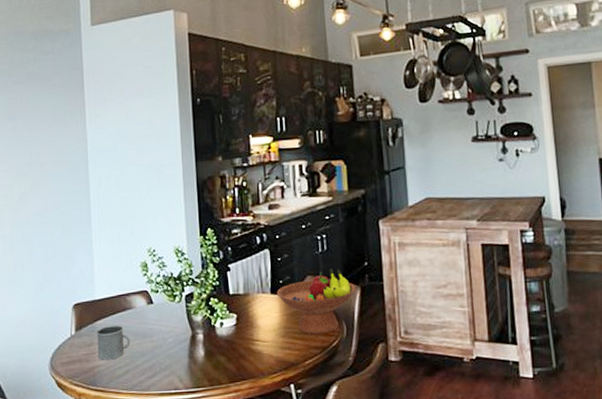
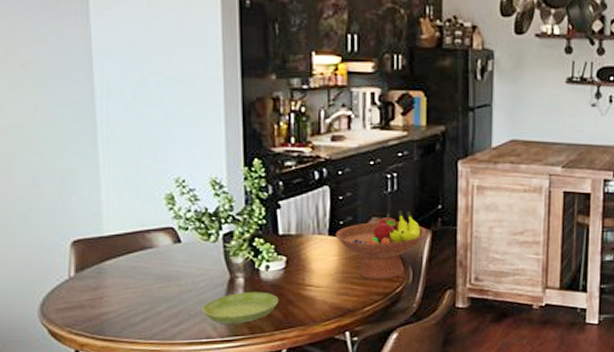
mug: present [97,326,131,360] -> none [105,267,151,306]
saucer: none [171,346,233,377] -> present [202,292,279,324]

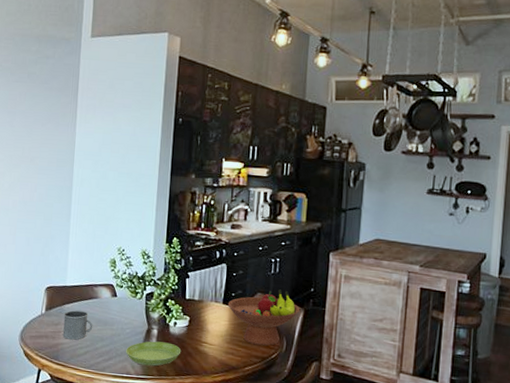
mug: none [105,267,151,306] -> present [62,310,93,340]

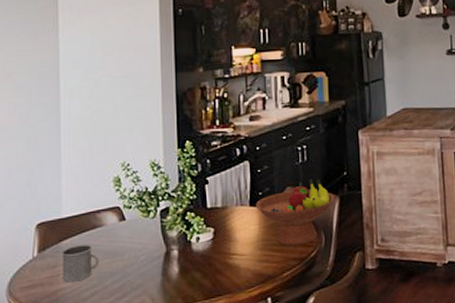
saucer: present [126,341,182,366] -> none [142,262,209,296]

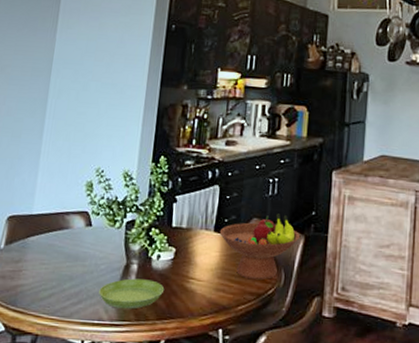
mug: present [62,245,100,283] -> none [23,244,62,280]
saucer: none [142,262,209,296] -> present [99,278,165,309]

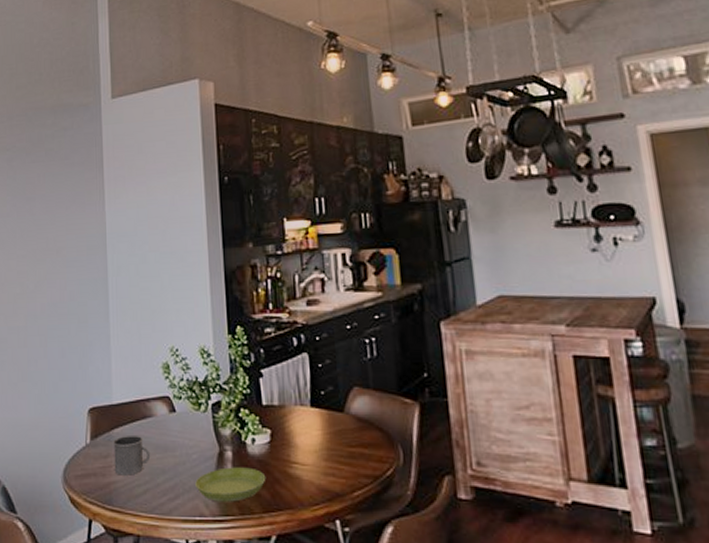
mug: none [23,244,62,280] -> present [113,436,151,476]
fruit bowl: present [219,213,300,280] -> none [317,379,413,460]

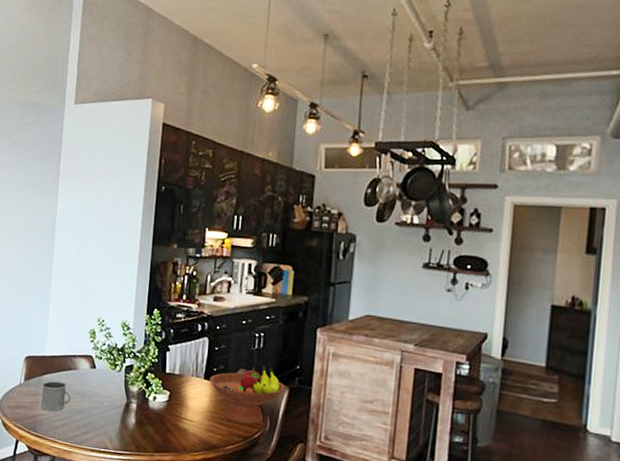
saucer: present [195,467,266,502] -> none [104,415,161,442]
fruit bowl: none [317,379,413,460] -> present [209,366,284,425]

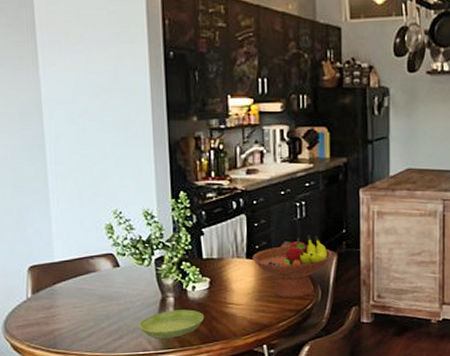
mug: present [41,381,72,412] -> none [56,289,95,323]
saucer: none [104,415,161,442] -> present [139,309,205,339]

